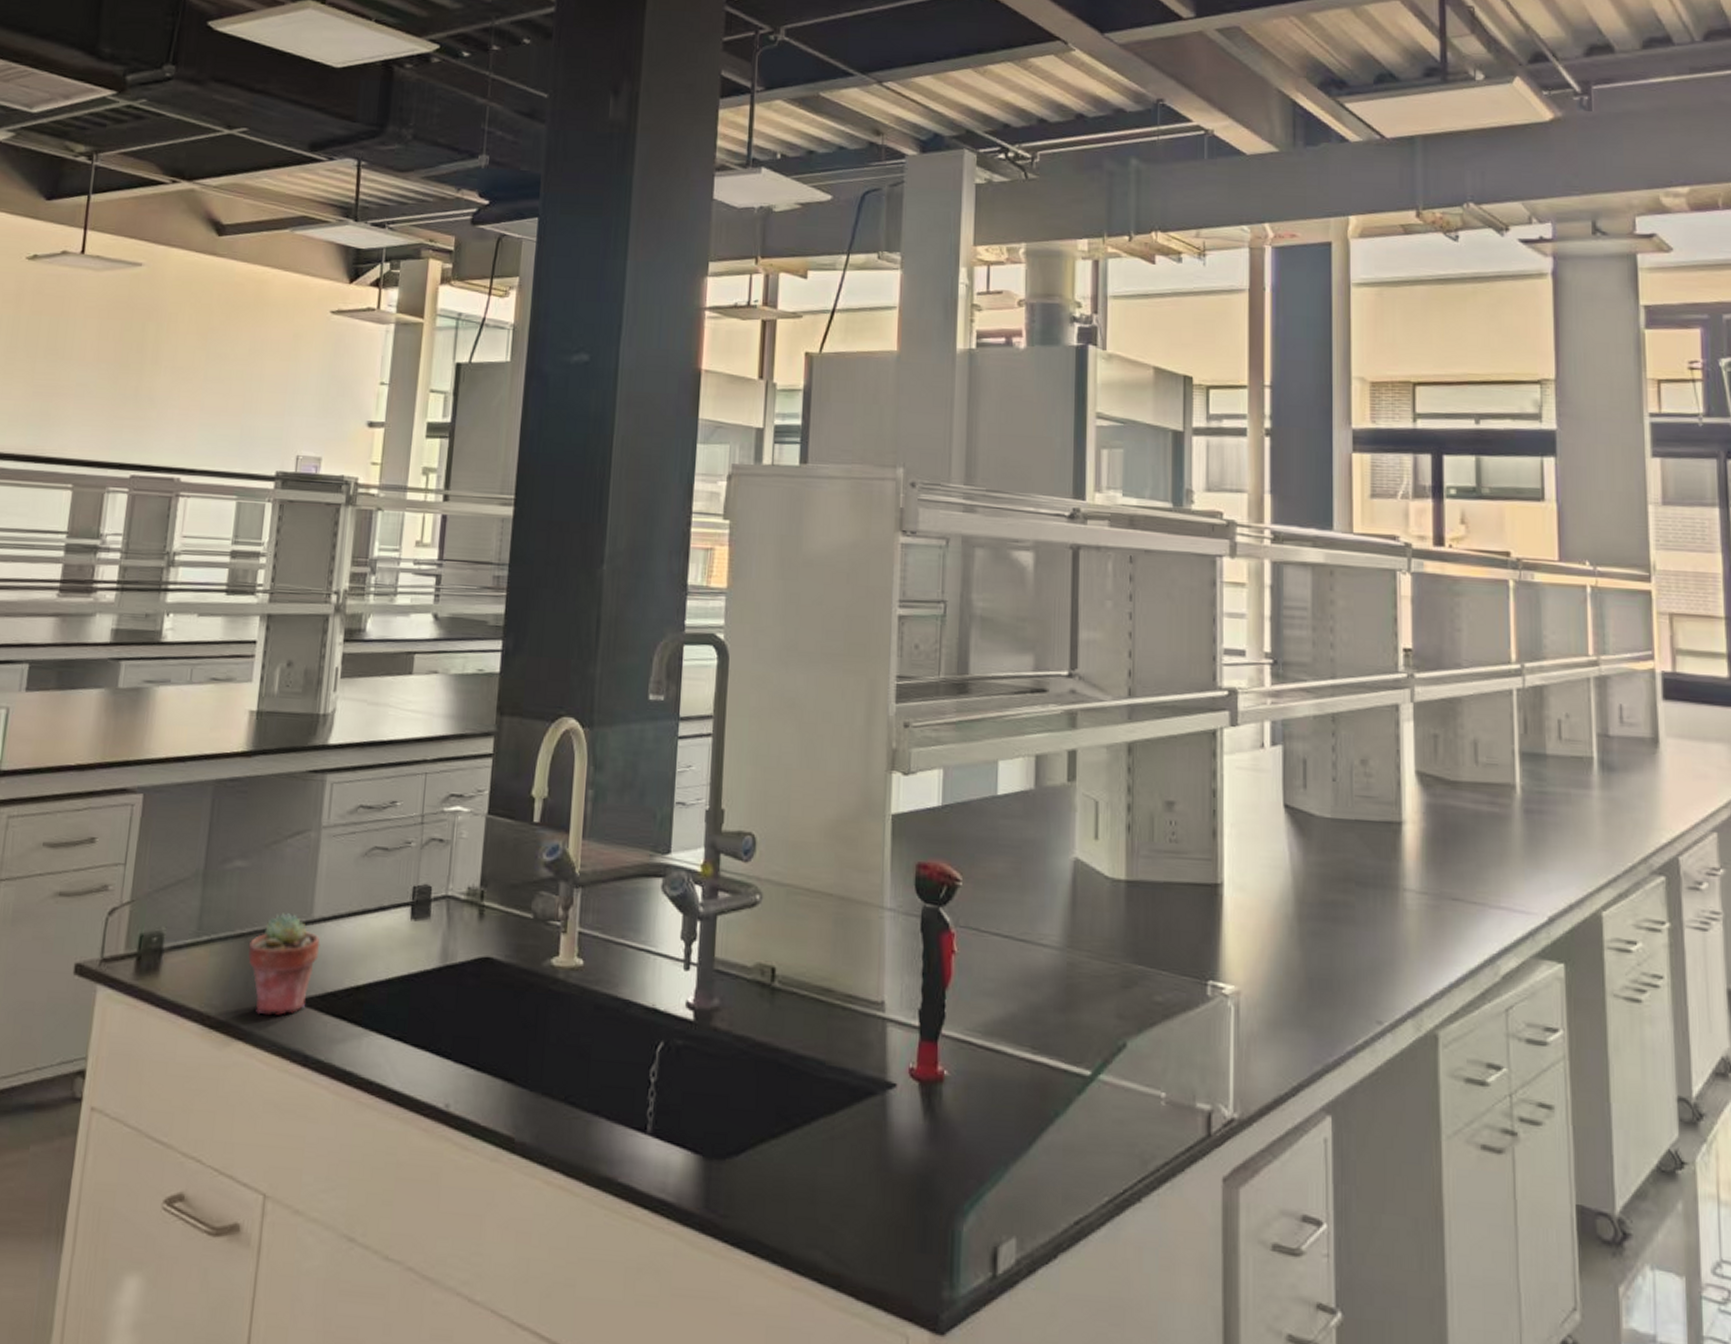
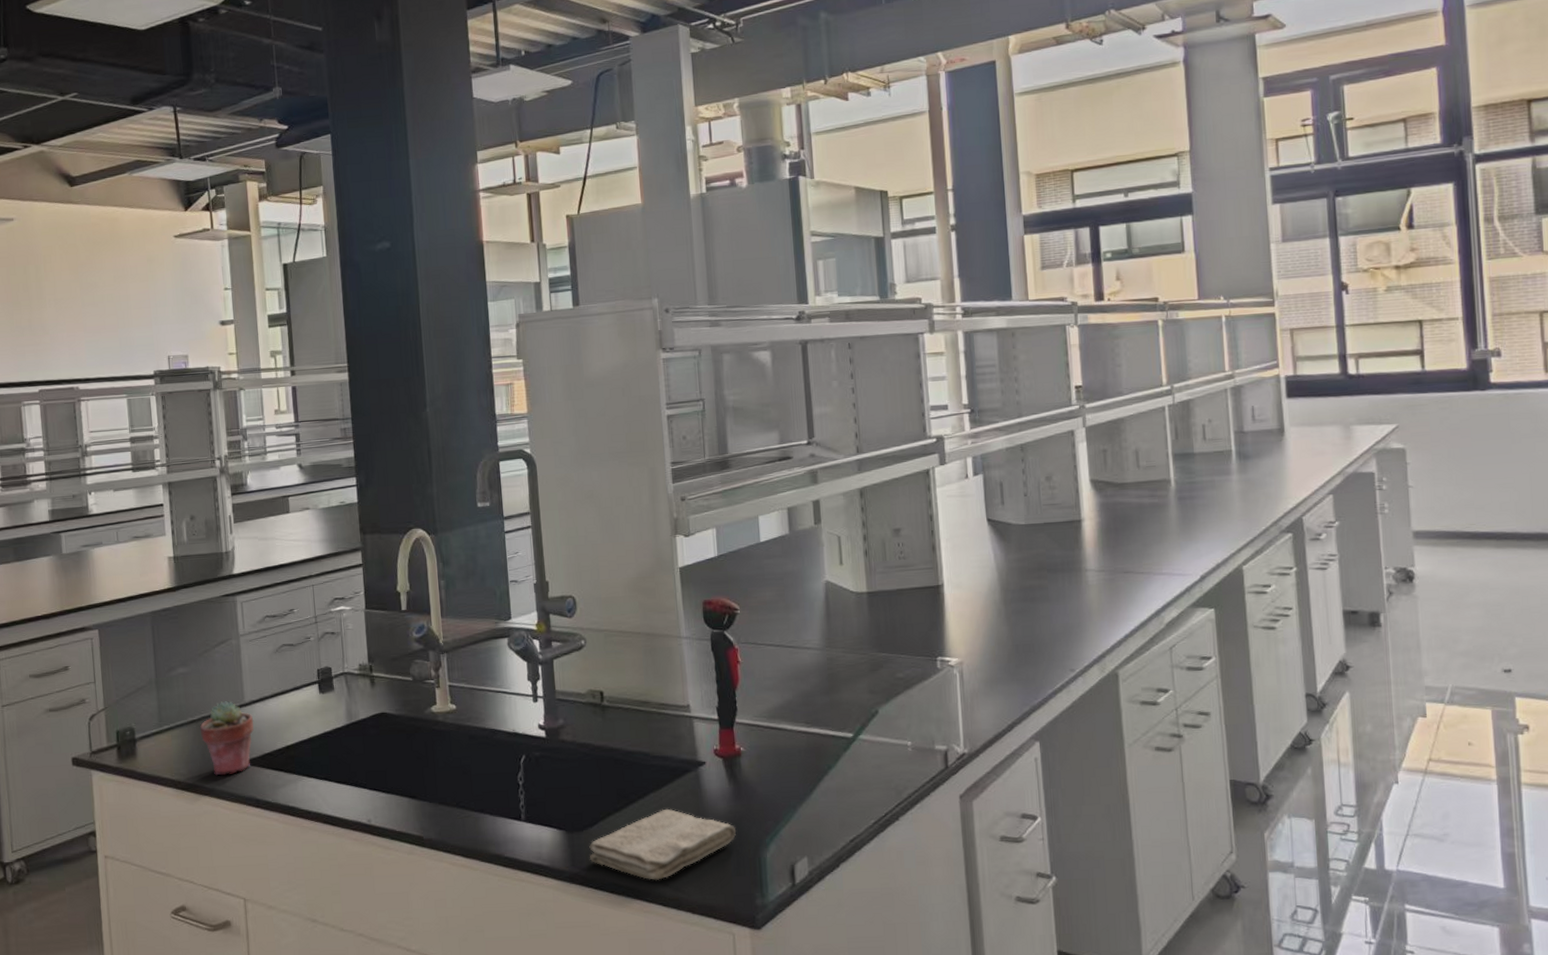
washcloth: none [728,1142,927,1244] -> present [589,808,737,880]

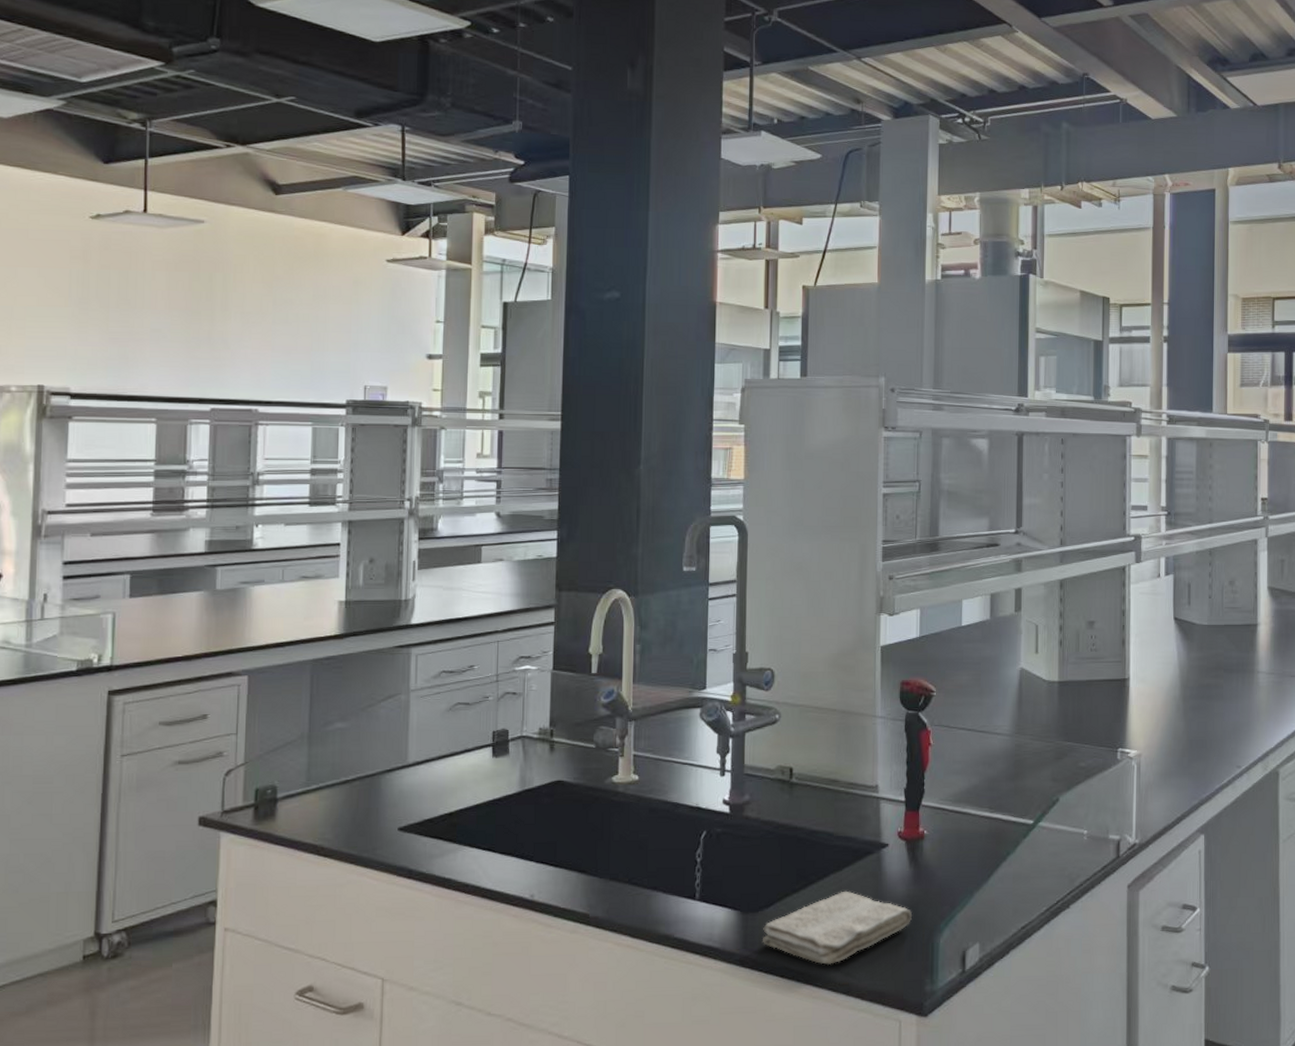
potted succulent: present [199,700,254,775] -> none [353,760,416,842]

